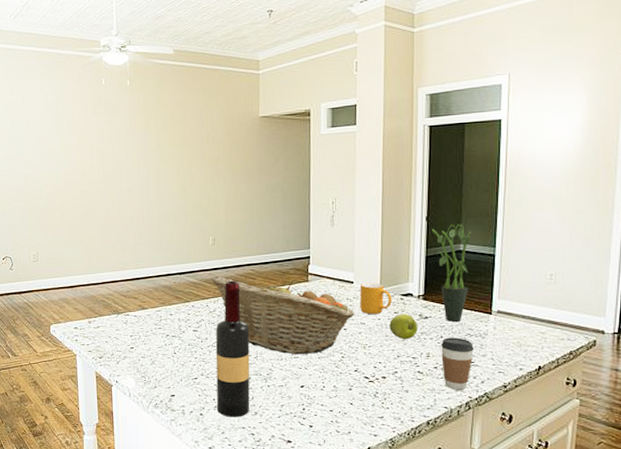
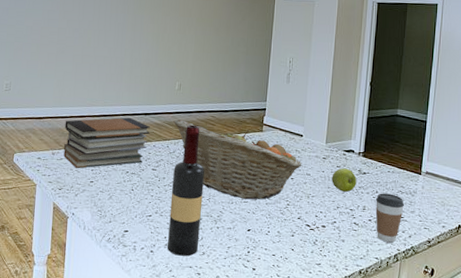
book stack: none [98,278,187,335] -> present [63,117,150,168]
mug: present [359,282,393,315] -> none [307,137,336,167]
potted plant: present [431,223,472,322] -> none [373,90,408,179]

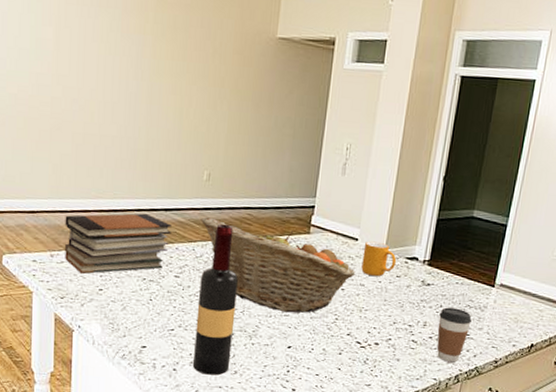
mug: none [307,137,336,167] -> present [361,241,397,277]
apple: present [332,168,357,192] -> none [389,278,419,306]

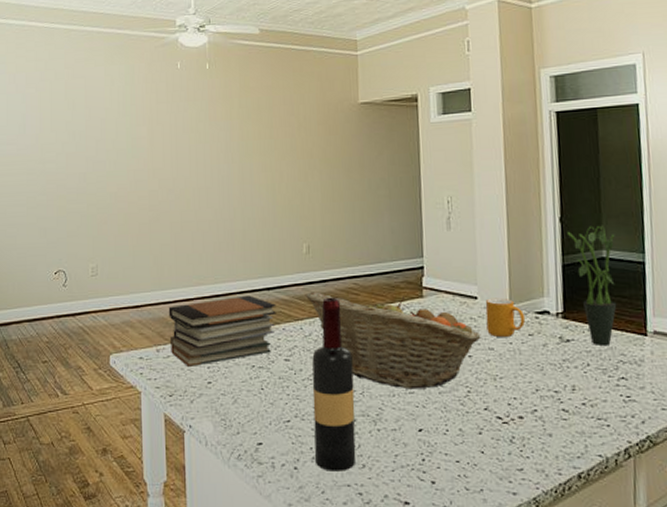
coffee cup: present [436,307,472,363] -> none [588,365,629,433]
potted plant: none [446,187,488,292] -> present [566,225,617,345]

